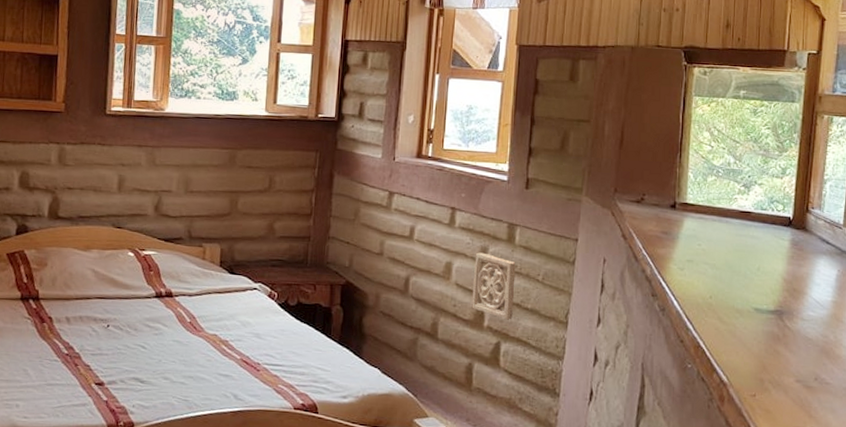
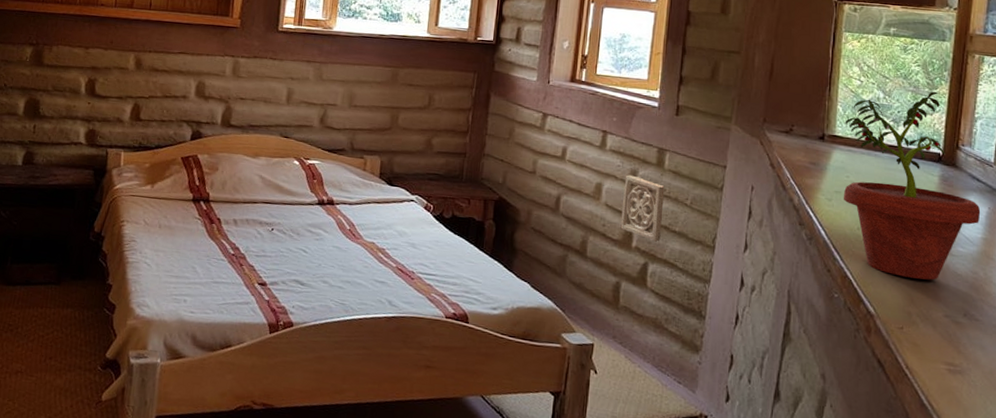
potted plant: none [695,154,831,346] -> present [843,91,981,280]

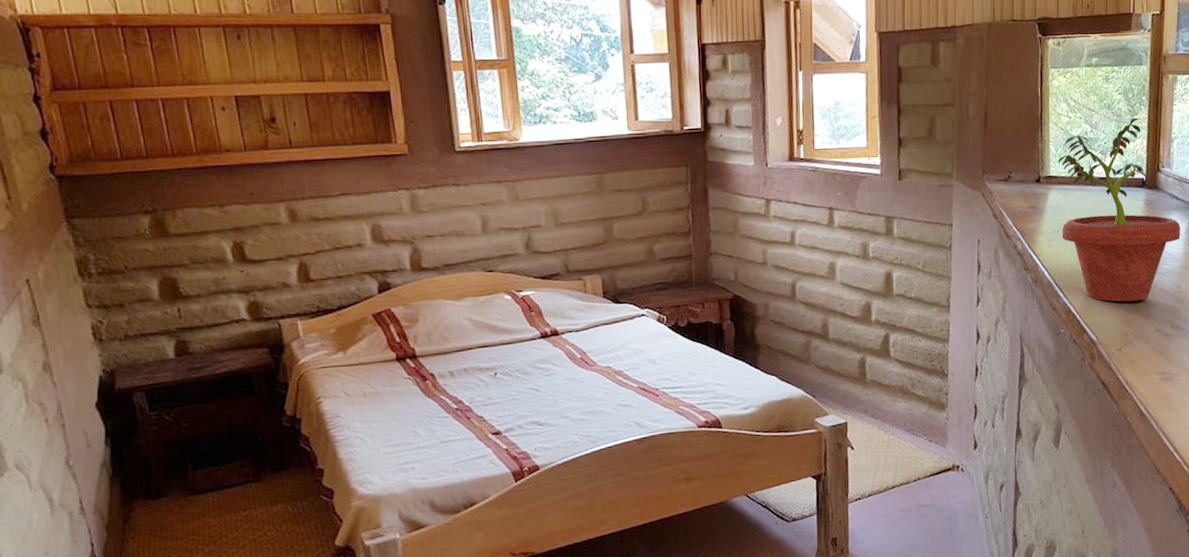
wall ornament: present [620,174,665,243] -> none [856,249,898,313]

